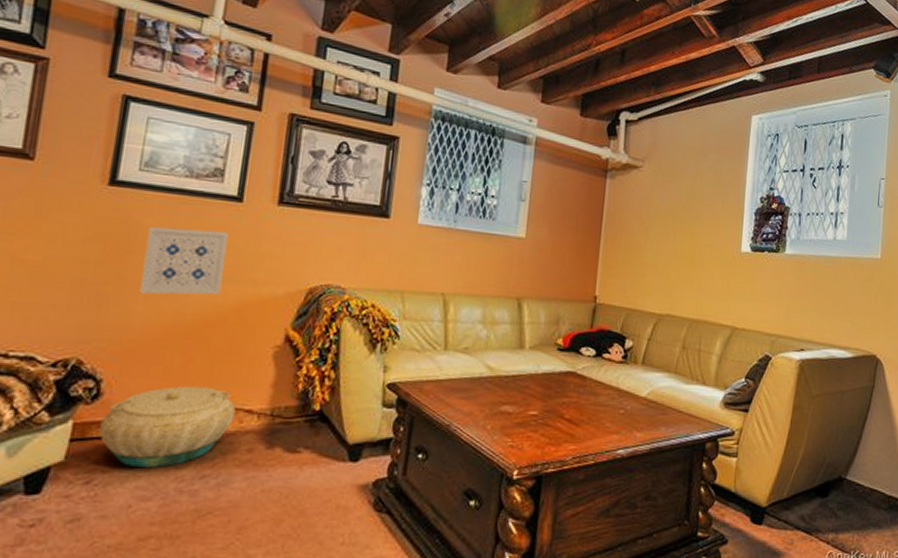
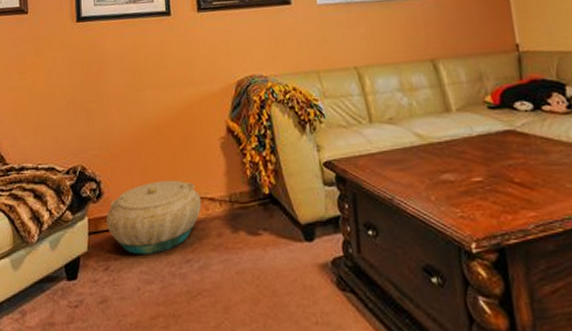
wall art: present [139,226,229,295] -> none [109,43,170,107]

